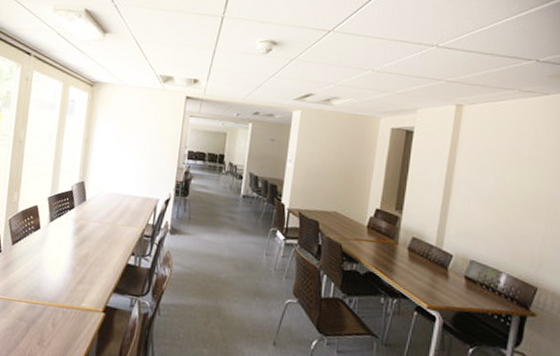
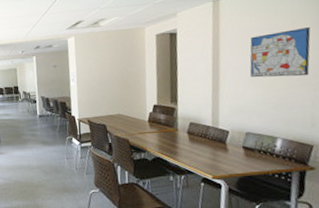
wall art: none [483,153,549,209] -> present [249,27,311,78]

